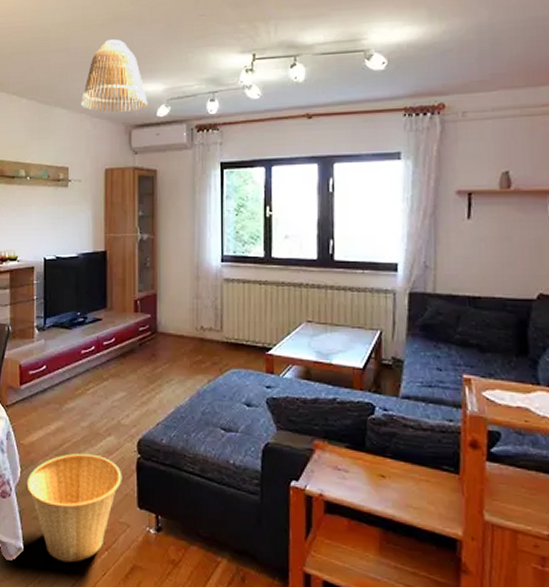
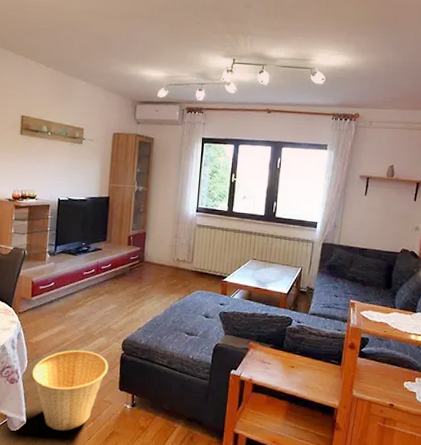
lamp shade: present [81,39,148,113] -> none [98,30,151,90]

